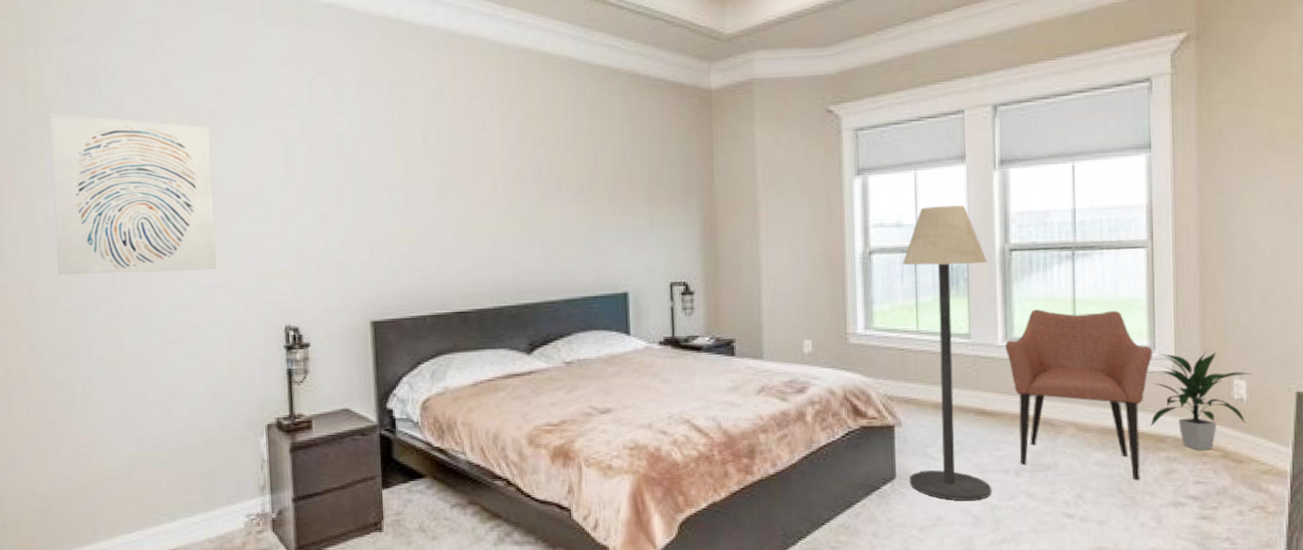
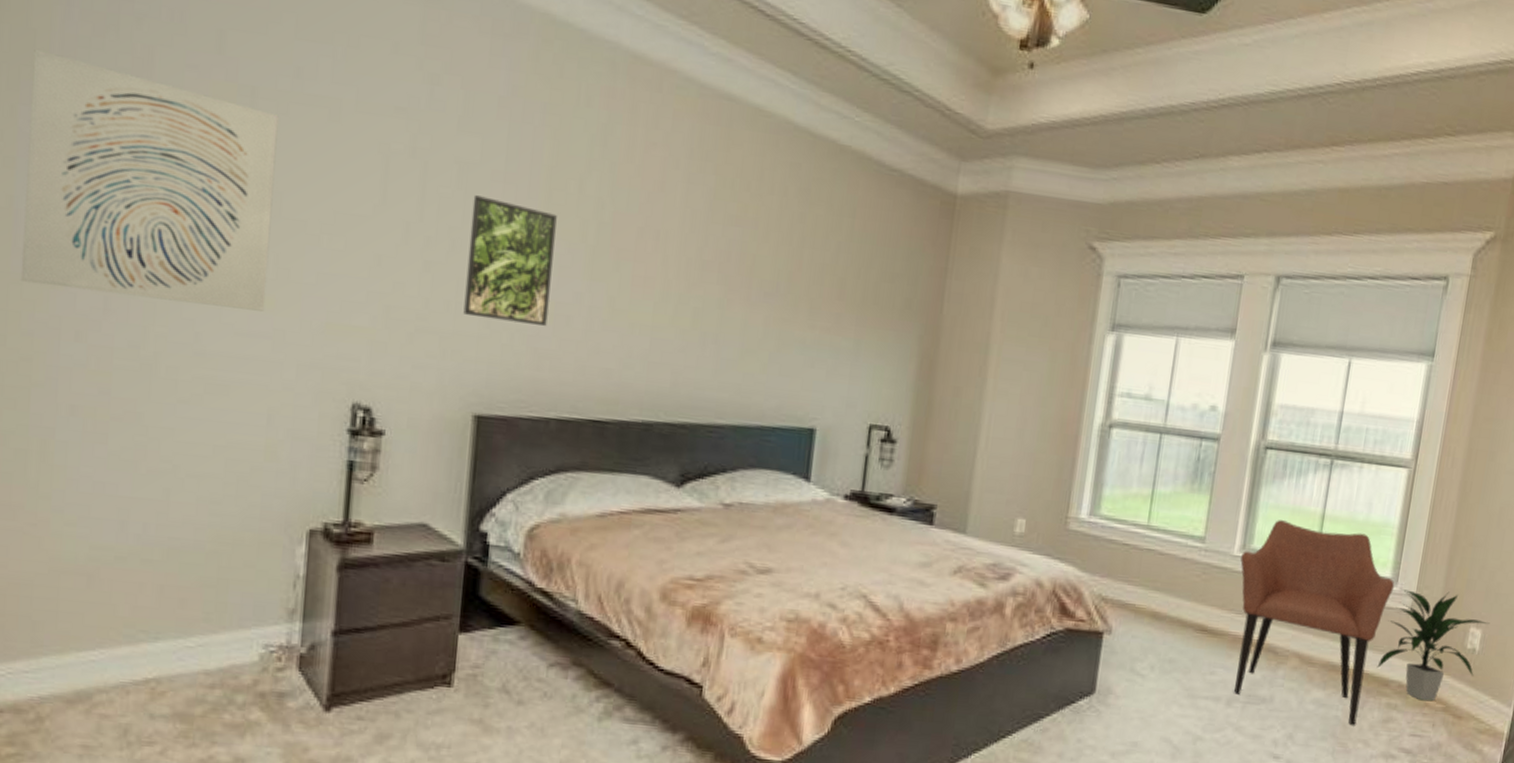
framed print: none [349,158,414,248] -> present [463,195,557,326]
floor lamp: present [902,205,991,501] -> none [1109,382,1239,729]

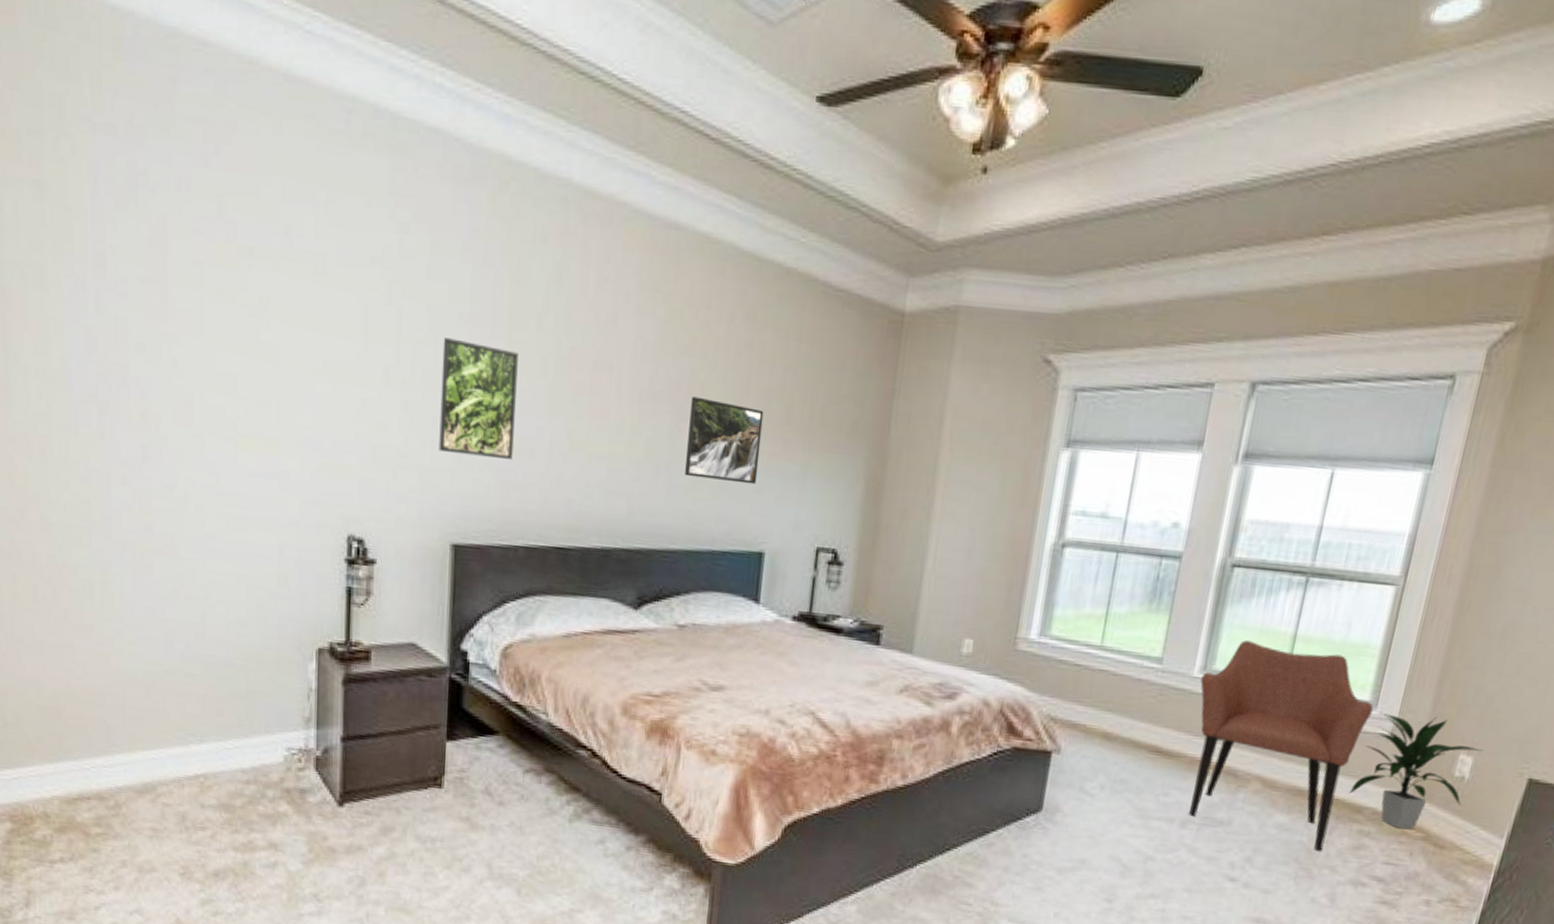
wall art: present [22,50,279,311] -> none [71,226,273,454]
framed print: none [734,267,817,359] -> present [685,396,764,484]

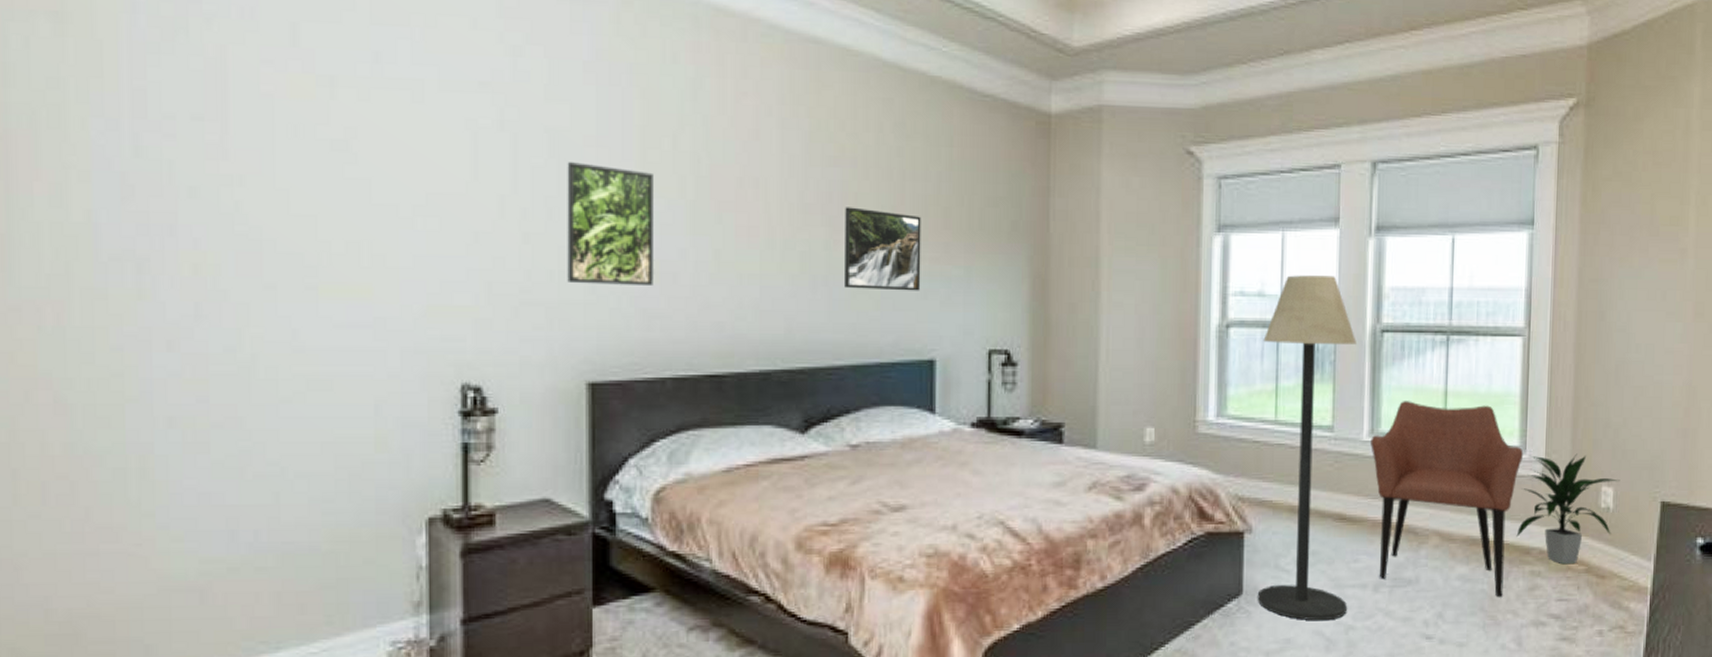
floor lamp: none [1056,498,1202,848] -> present [1257,275,1356,621]

